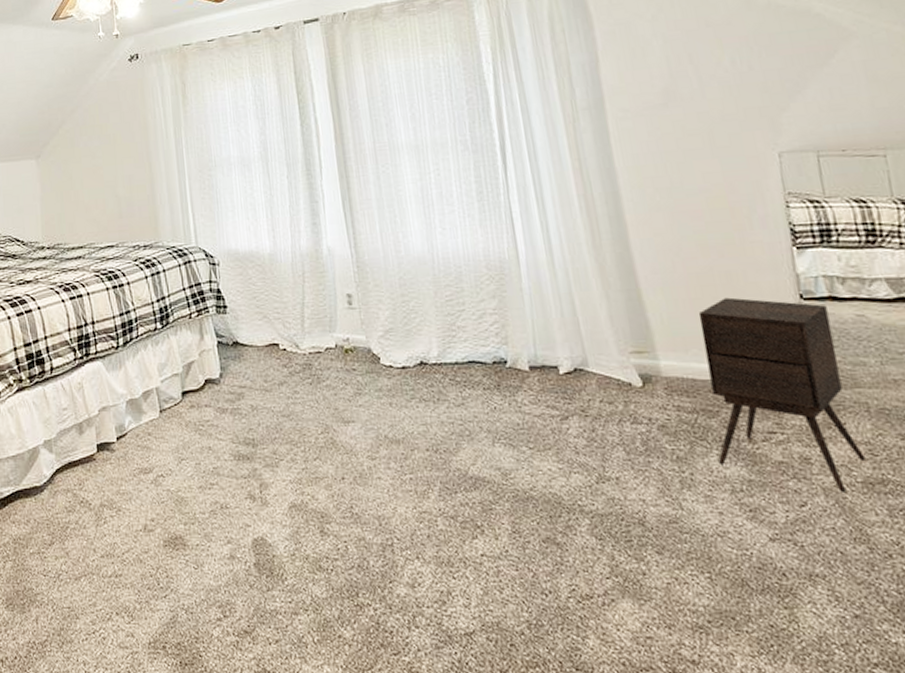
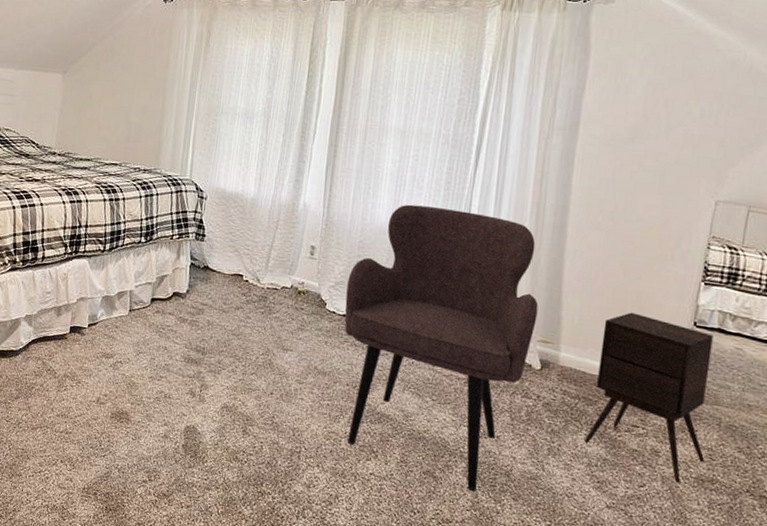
armchair: none [397,219,625,554] -> present [344,204,539,492]

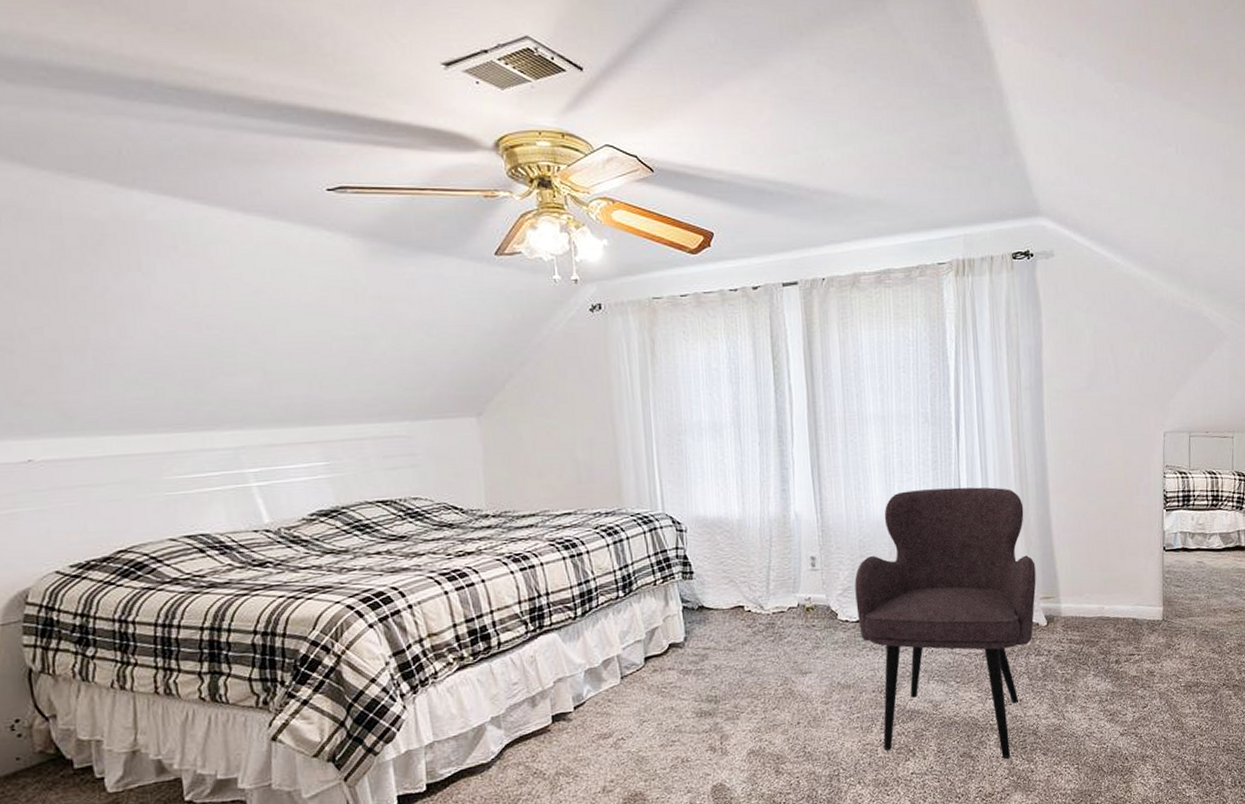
side table: present [585,312,713,483] -> none [1093,550,1188,695]

